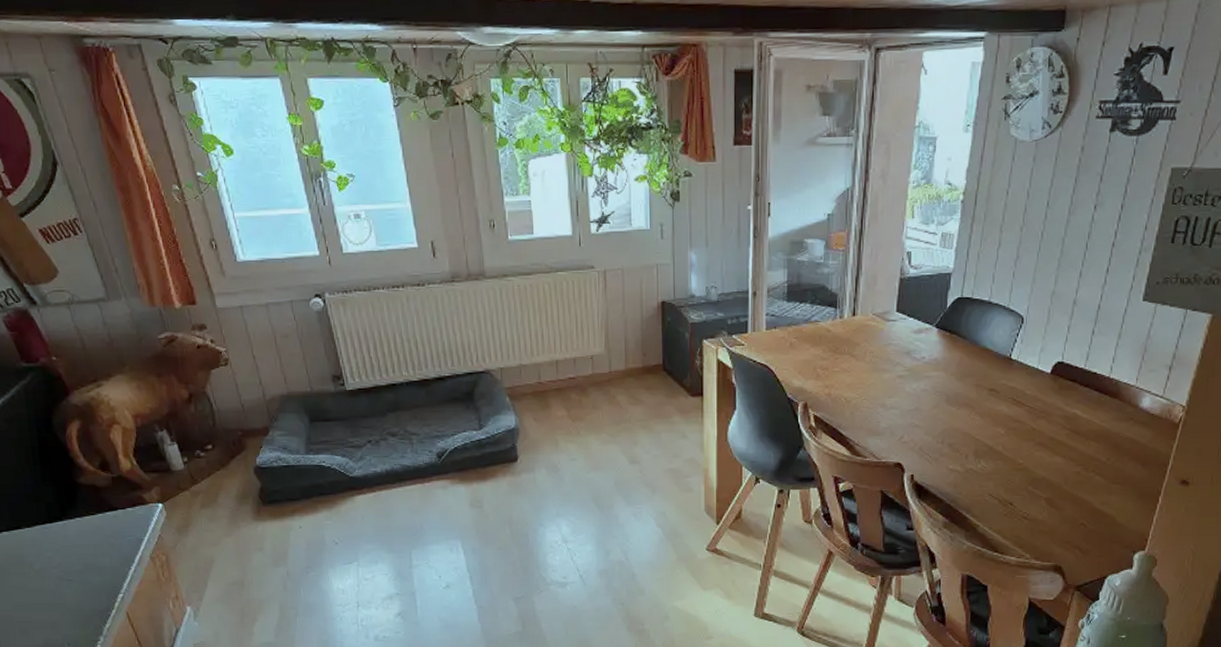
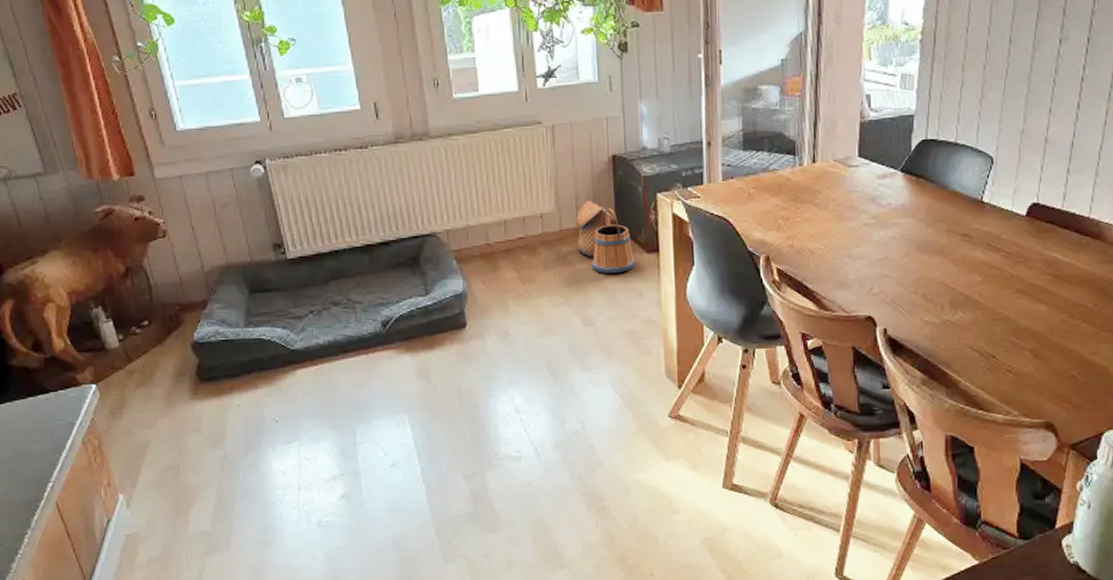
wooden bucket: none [625,345,680,415] -> present [576,201,636,274]

